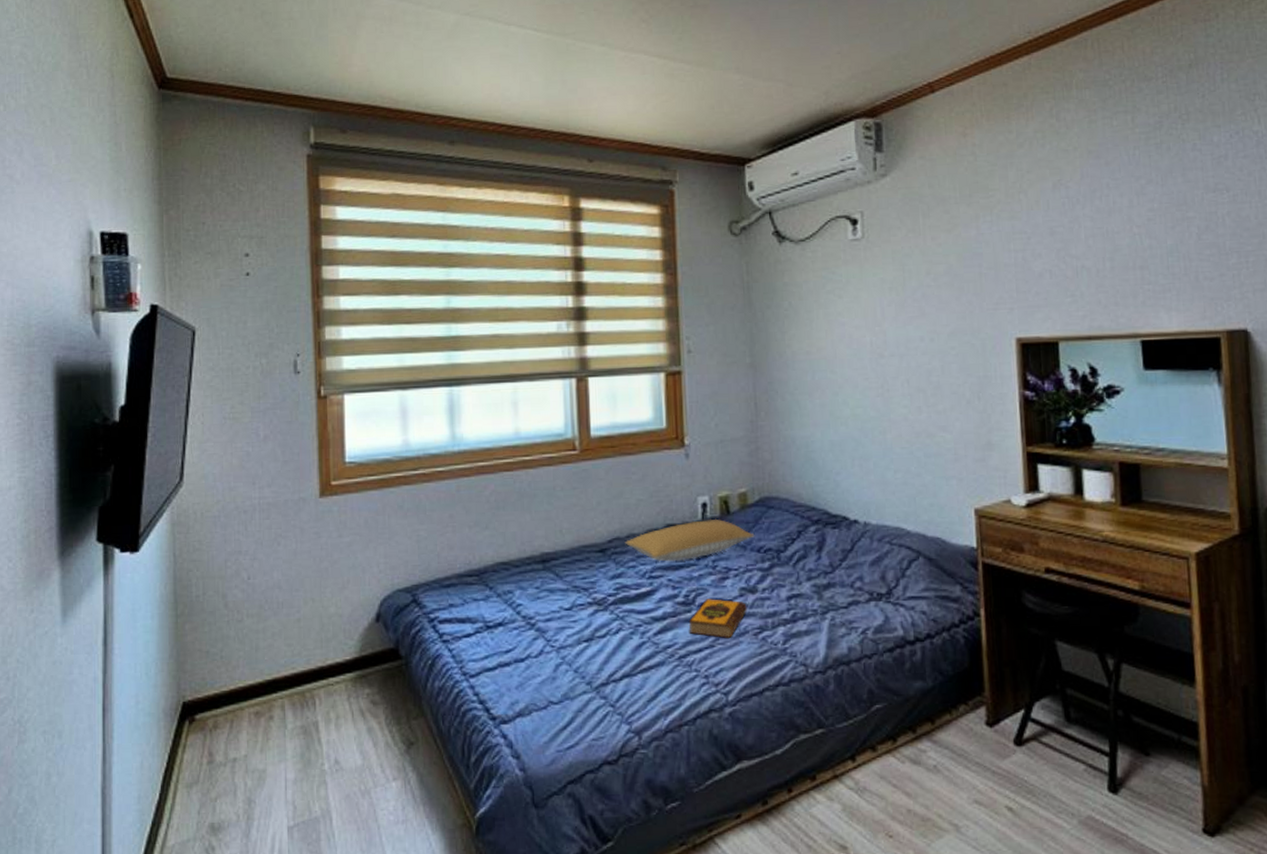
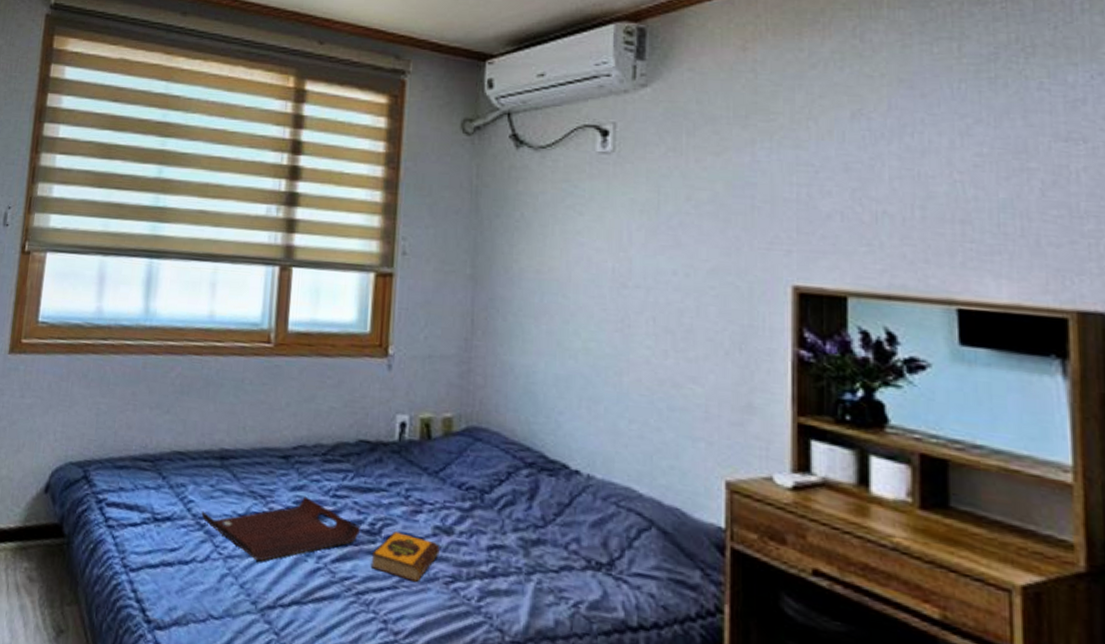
serving tray: none [530,582,677,646] -> present [201,496,361,561]
pillow: present [625,518,755,562] -> none [311,441,457,484]

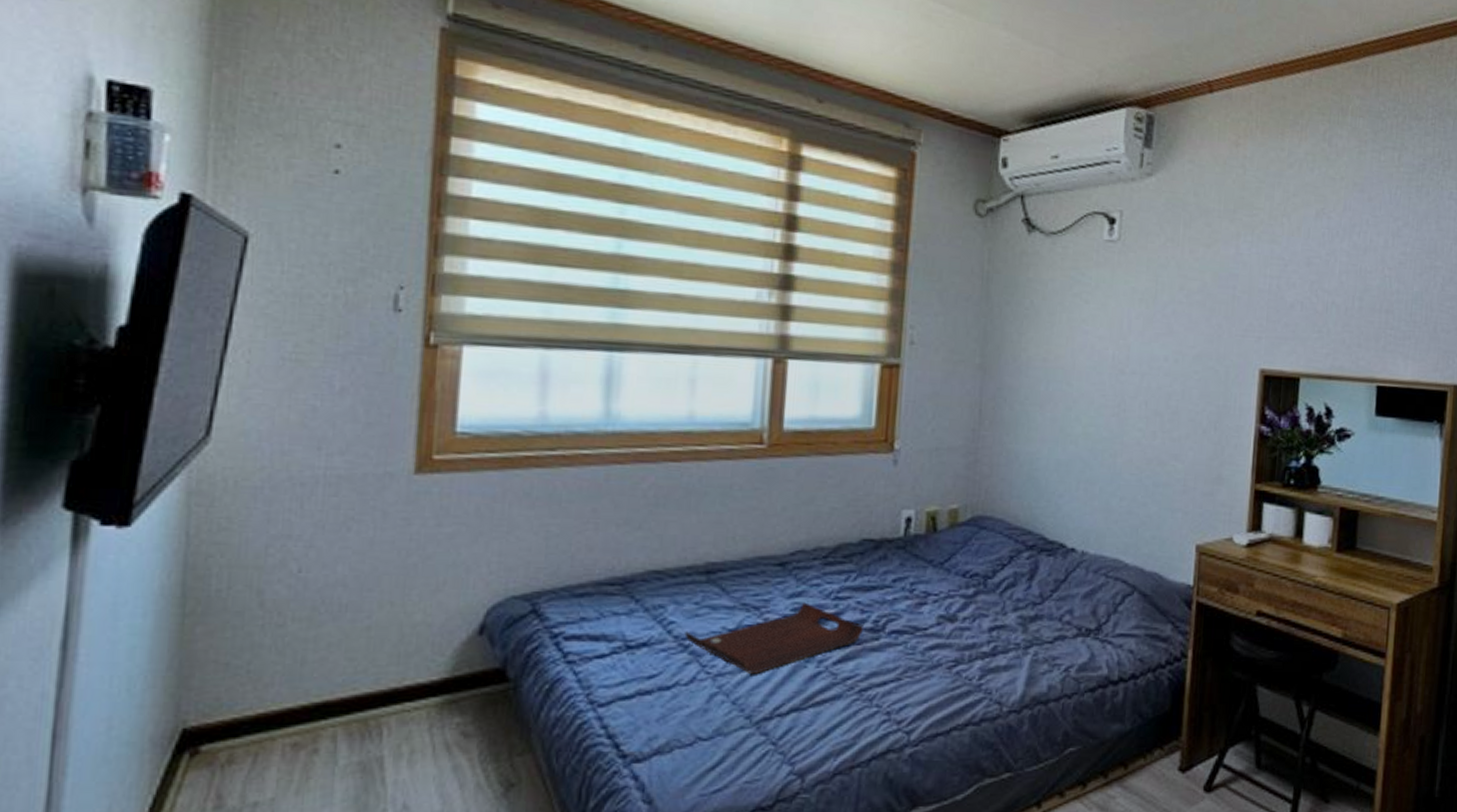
hardback book: present [370,531,440,583] -> none [874,626,944,672]

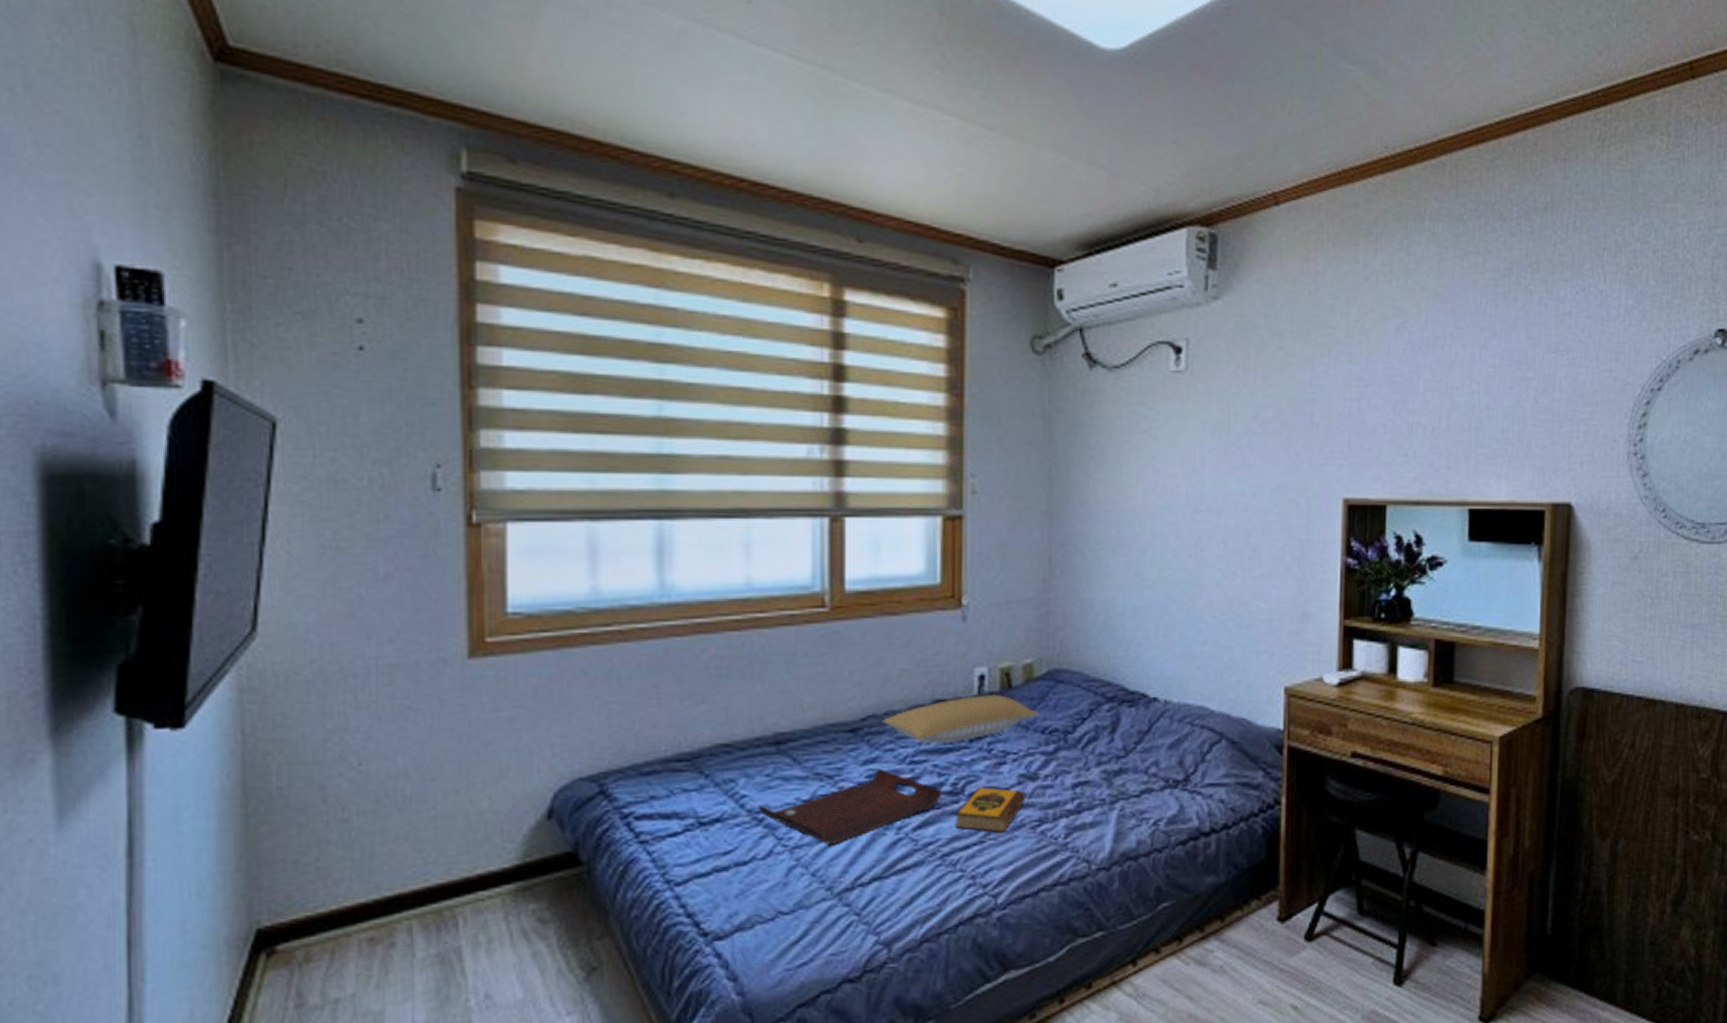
pillow: none [810,536,962,582] -> present [882,693,1040,744]
hardback book: none [874,626,944,672] -> present [955,787,1025,834]

